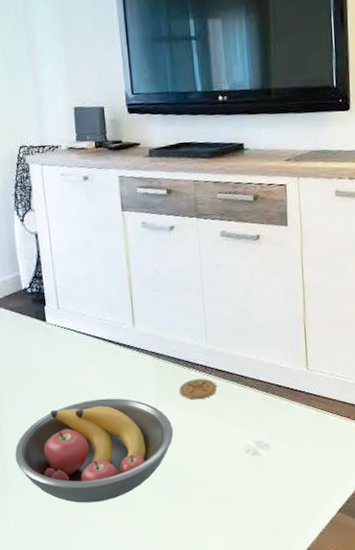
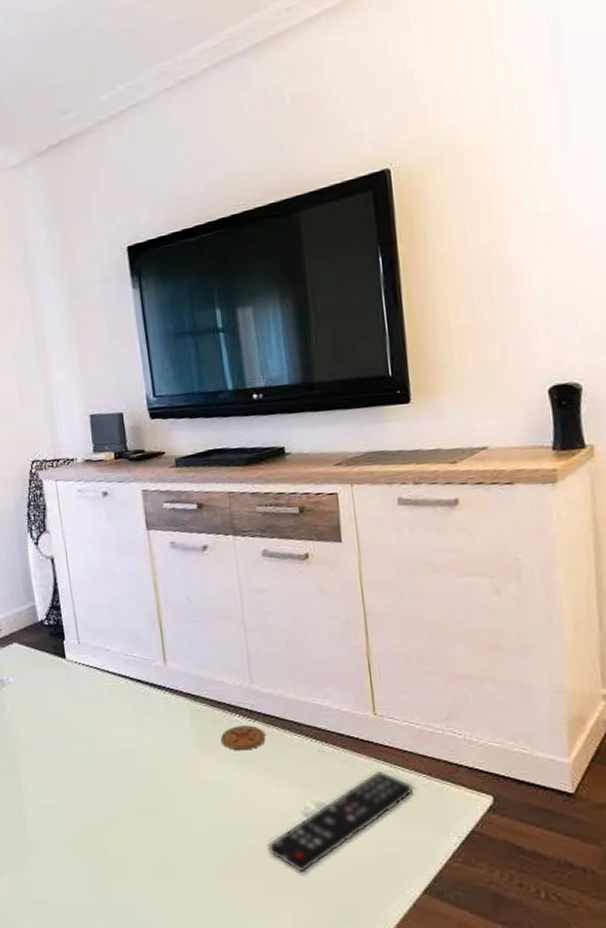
fruit bowl: present [15,398,174,503] -> none [35,747,216,872]
remote control: none [214,414,335,498] -> present [267,770,414,872]

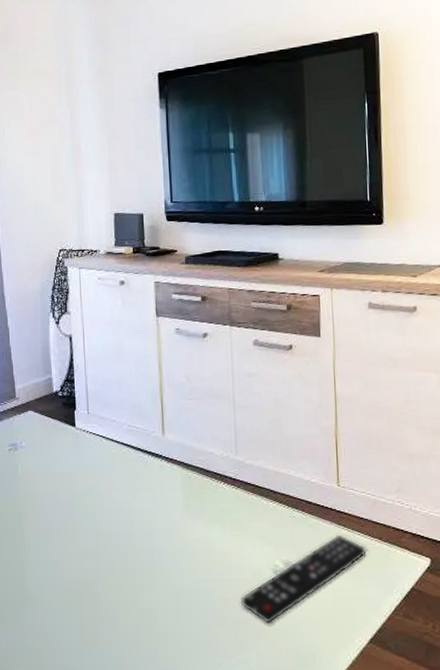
coaster: present [221,725,266,751] -> none [207,492,245,514]

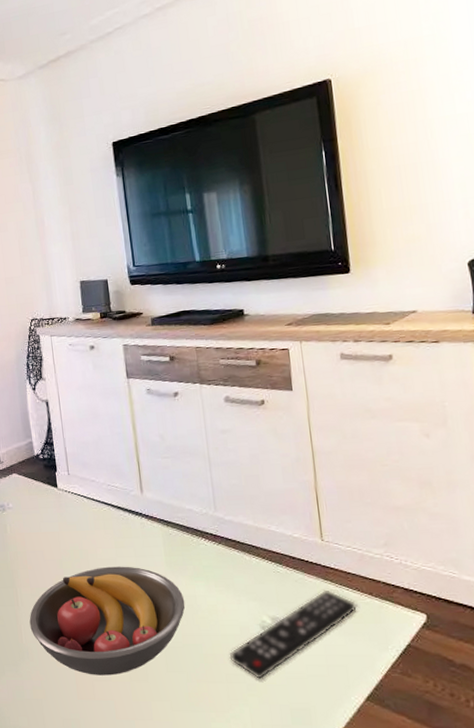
fruit bowl: none [35,509,200,622] -> present [29,566,185,676]

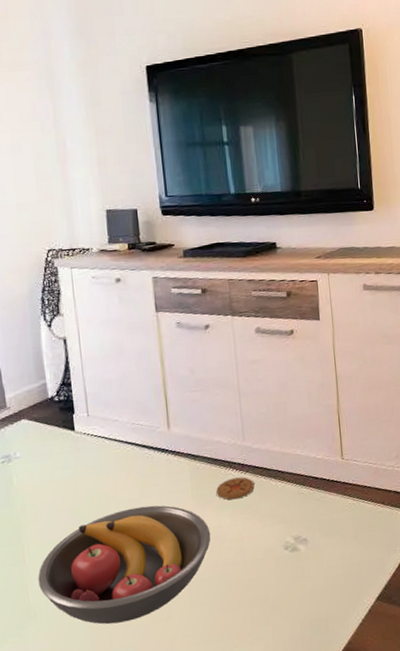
coaster: none [189,548,228,570] -> present [216,477,255,500]
remote control: present [229,589,357,679] -> none [253,504,371,598]

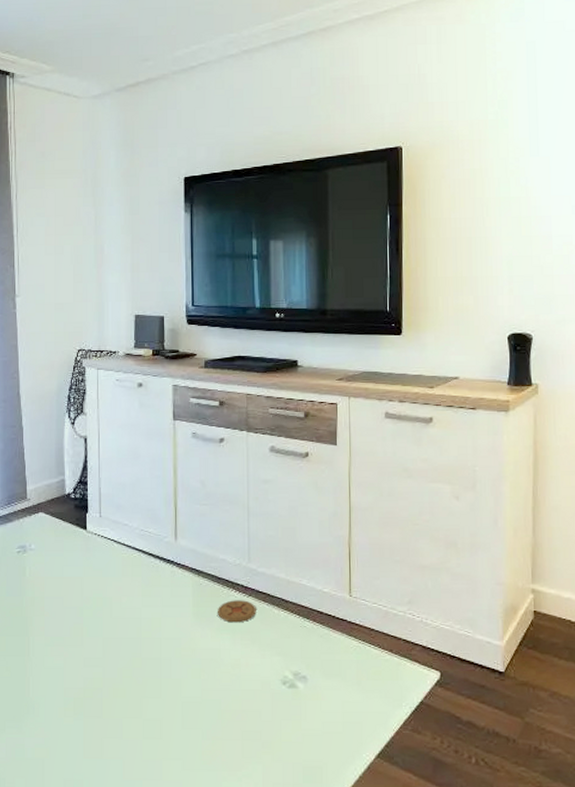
fruit bowl: present [38,505,211,624] -> none [40,616,208,733]

